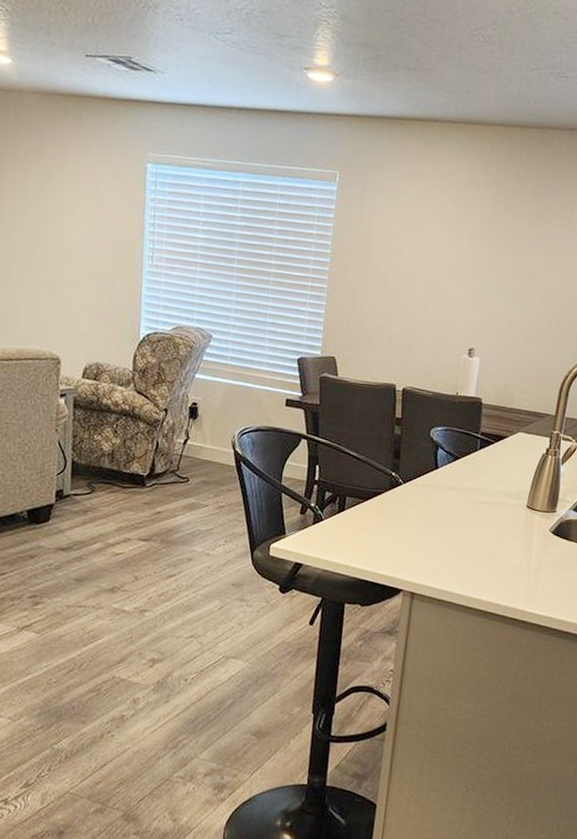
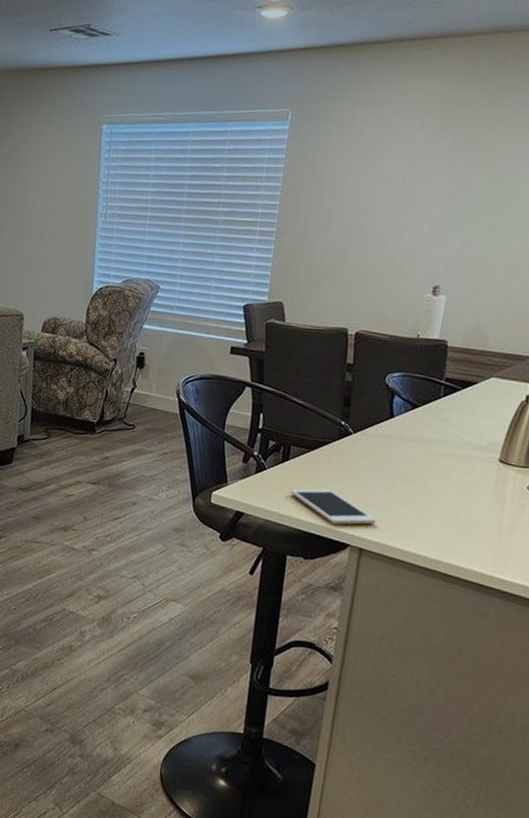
cell phone: none [346,537,426,571] -> present [290,488,376,525]

